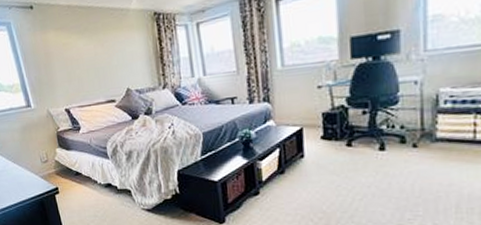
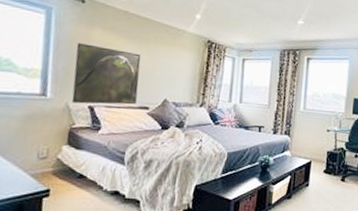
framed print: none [39,46,103,109] -> present [71,43,141,105]

